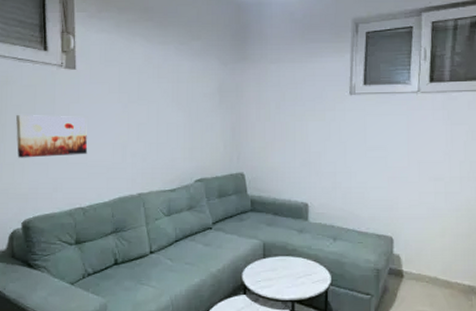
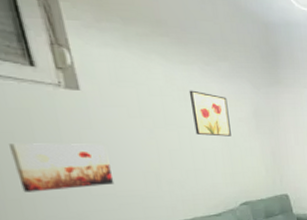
wall art: none [162,68,195,111] -> present [189,90,231,137]

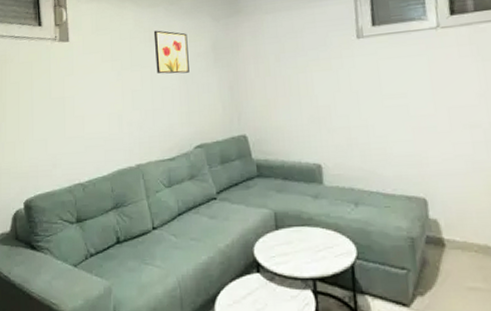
wall art: present [9,143,115,193] -> none [15,88,84,136]

